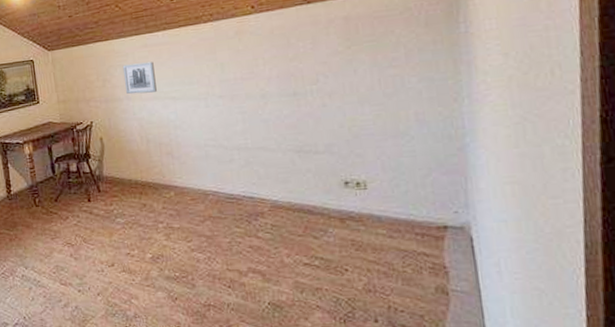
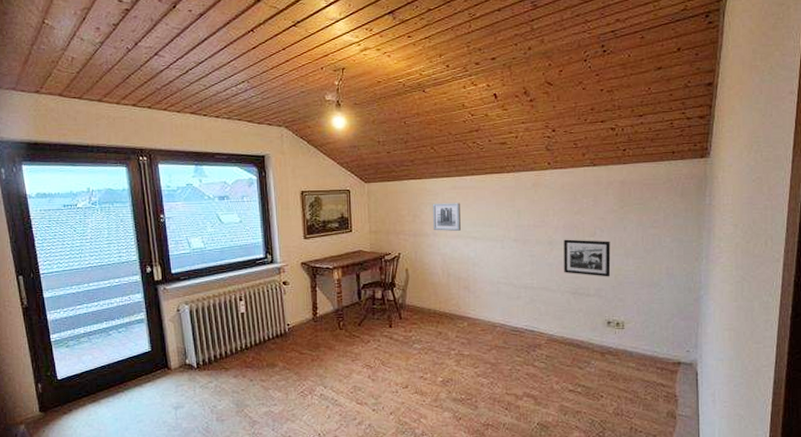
picture frame: none [279,87,343,130] -> present [564,239,611,277]

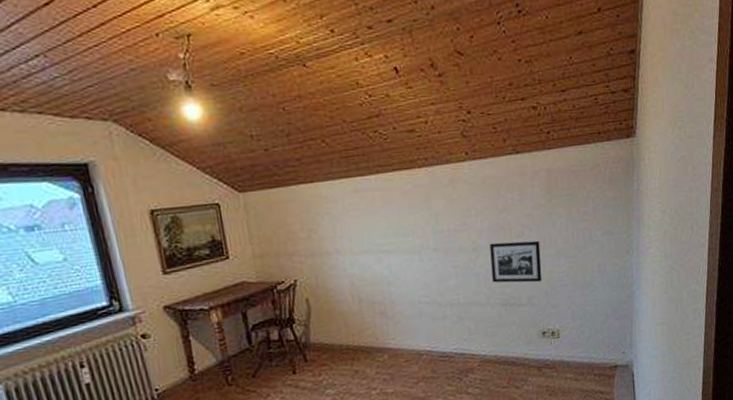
wall art: present [432,203,461,231] -> none [330,209,369,247]

